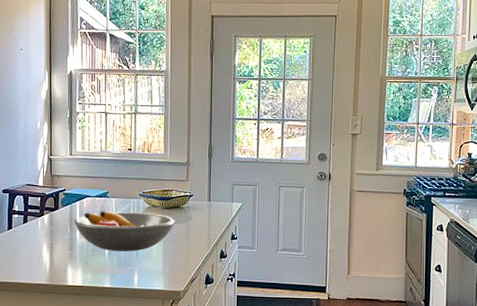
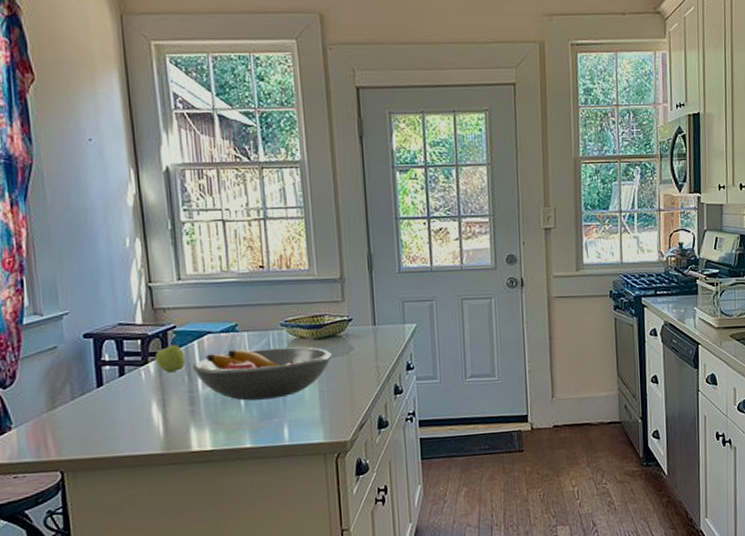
apple: none [49,203,69,224] -> present [155,345,185,373]

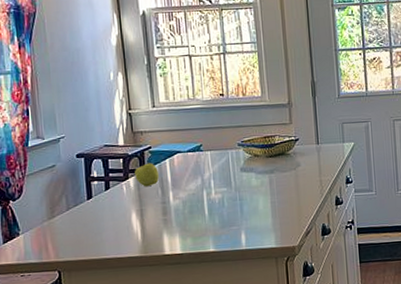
fruit bowl: present [191,347,333,401] -> none [164,163,282,211]

